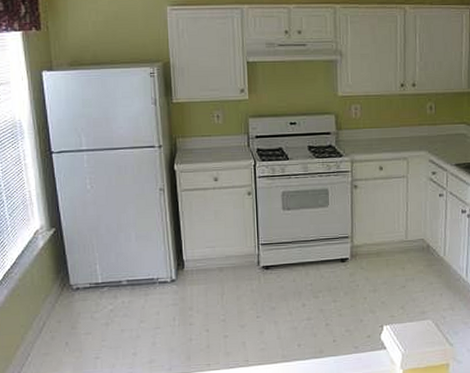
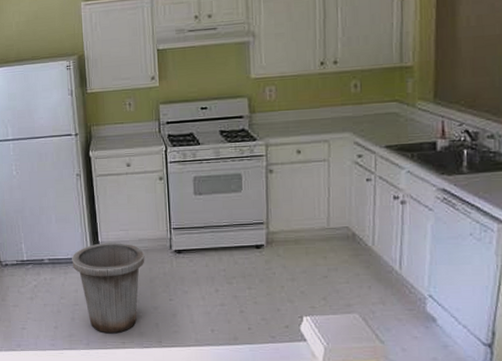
trash can: none [153,260,232,356] -> present [72,243,145,334]

